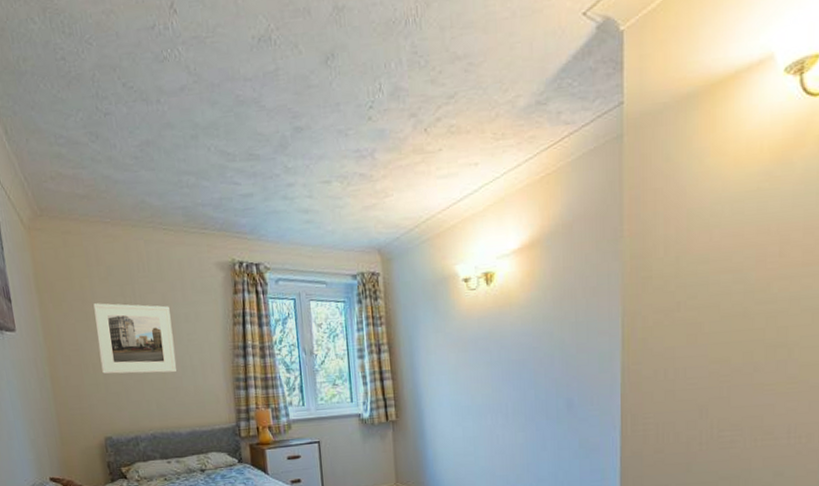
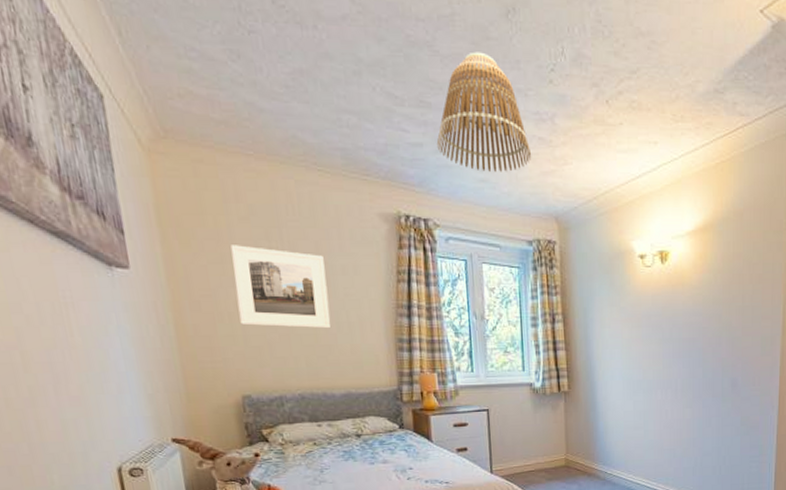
lamp shade: none [265,100,354,213] -> present [436,51,532,172]

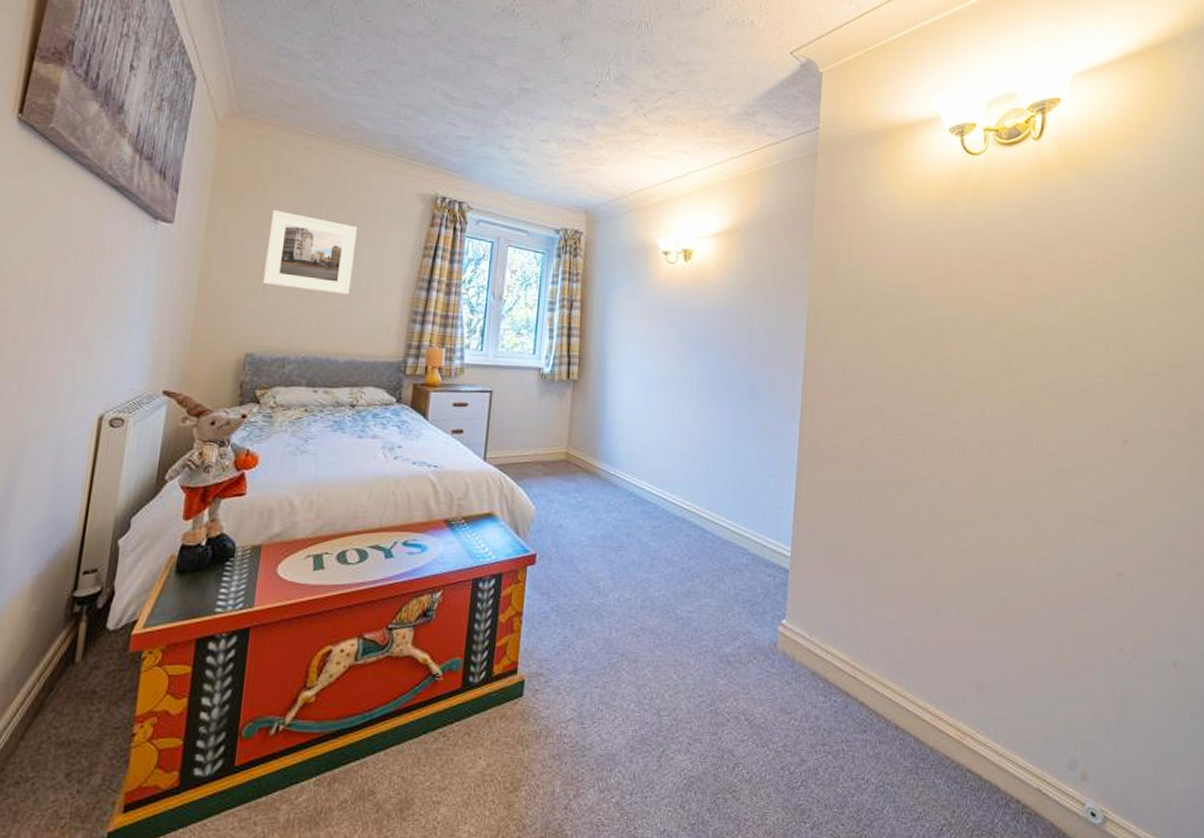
lamp shade: present [436,51,532,172] -> none [482,67,570,167]

